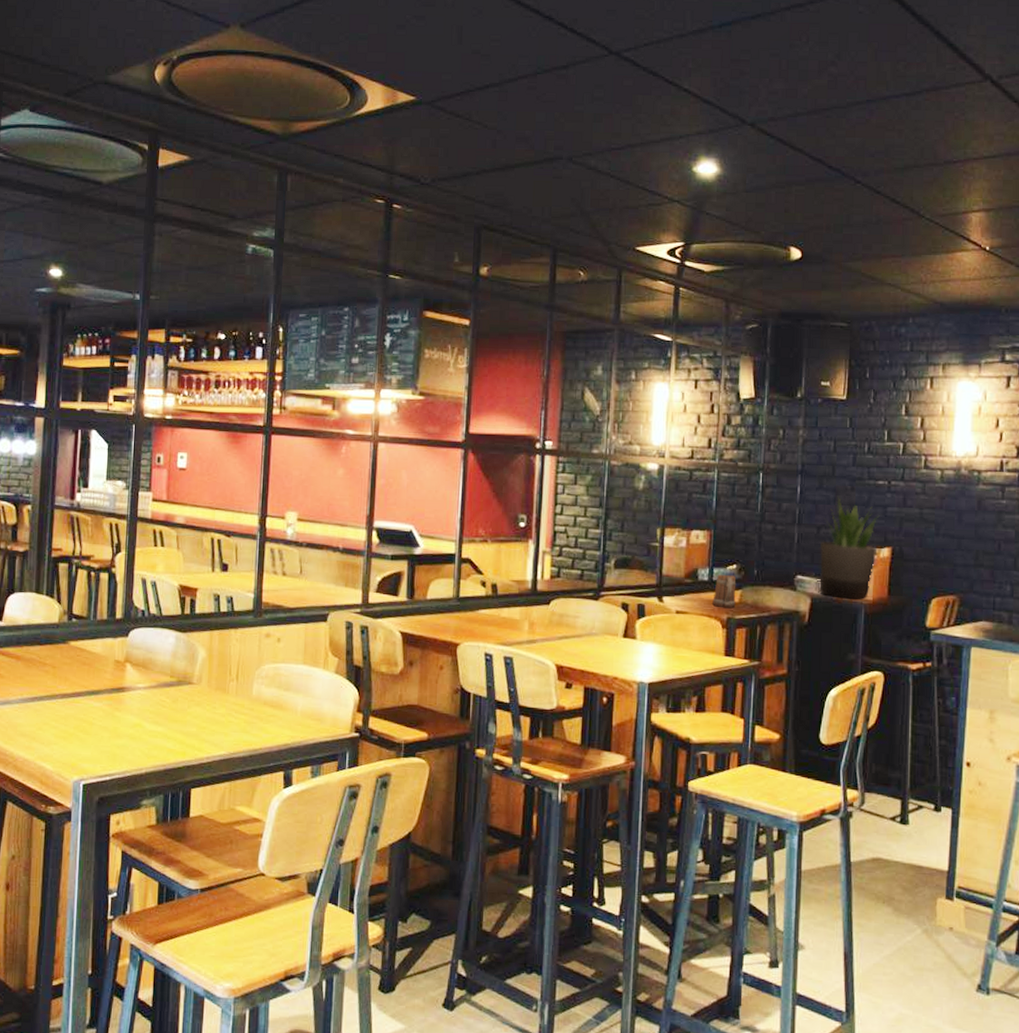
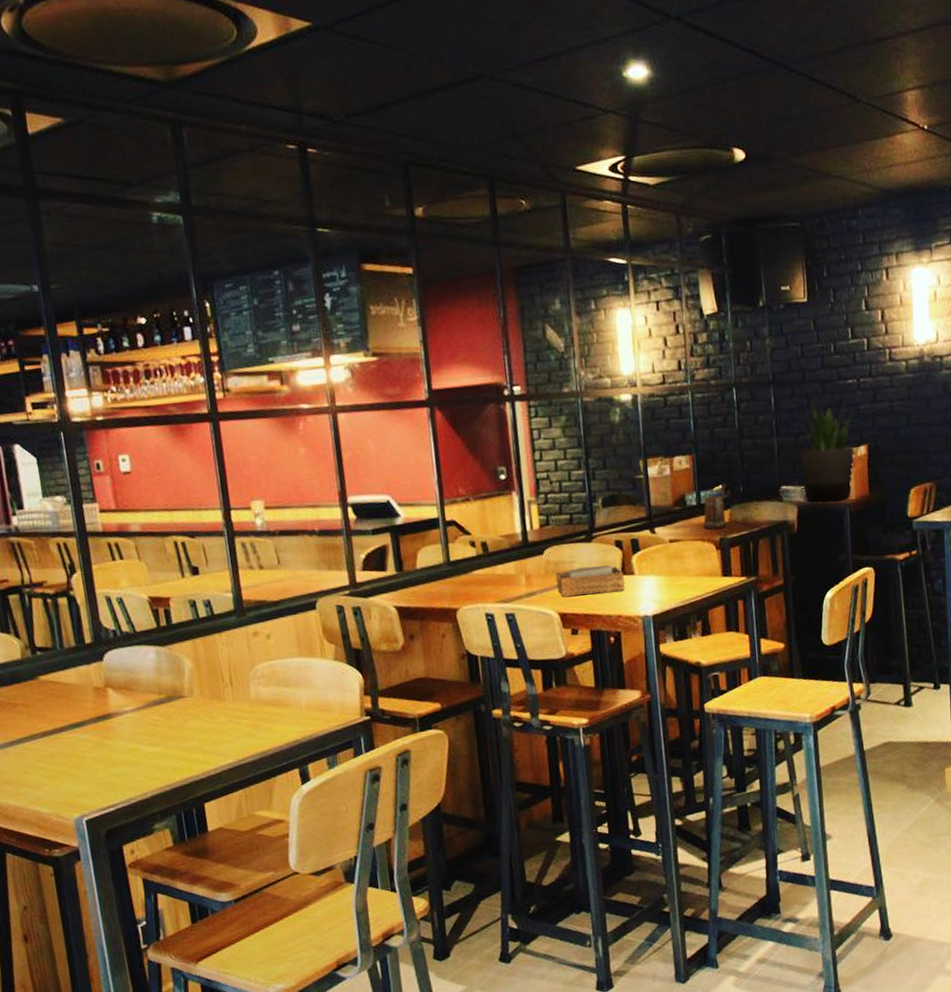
napkin holder: none [558,623,625,654] -> present [555,565,625,598]

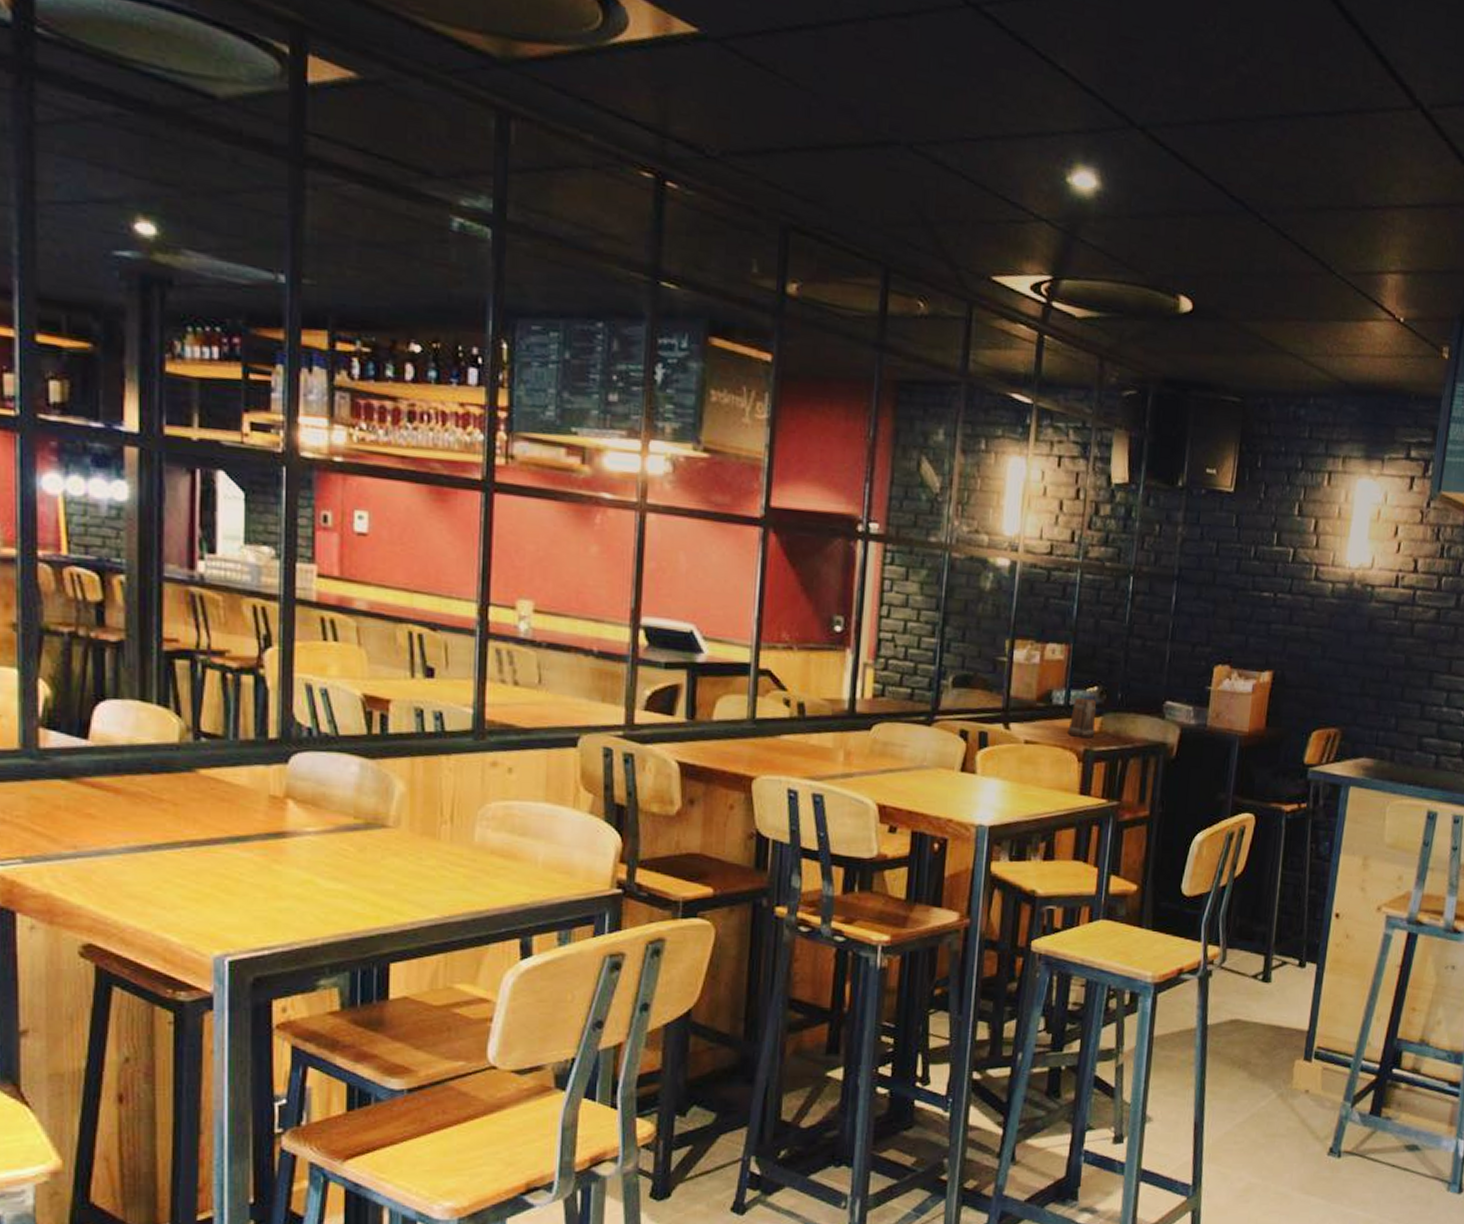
napkin holder: present [555,565,625,598] -> none [880,753,963,792]
planter: present [799,401,855,503] -> none [1190,609,1263,732]

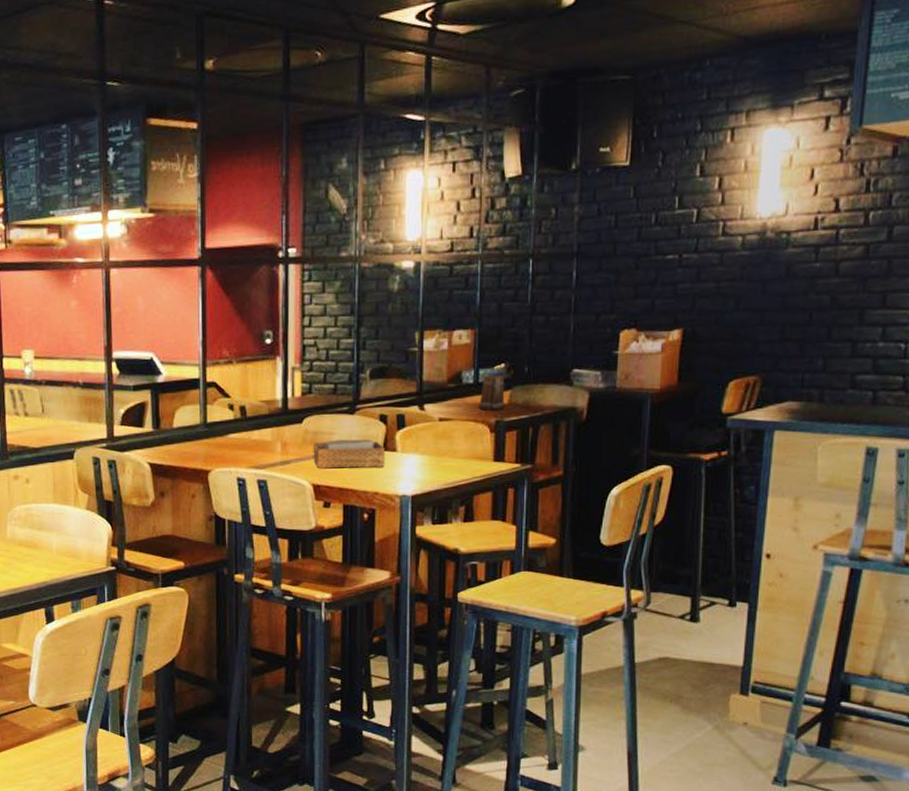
napkin holder: none [880,753,963,792] -> present [313,439,385,469]

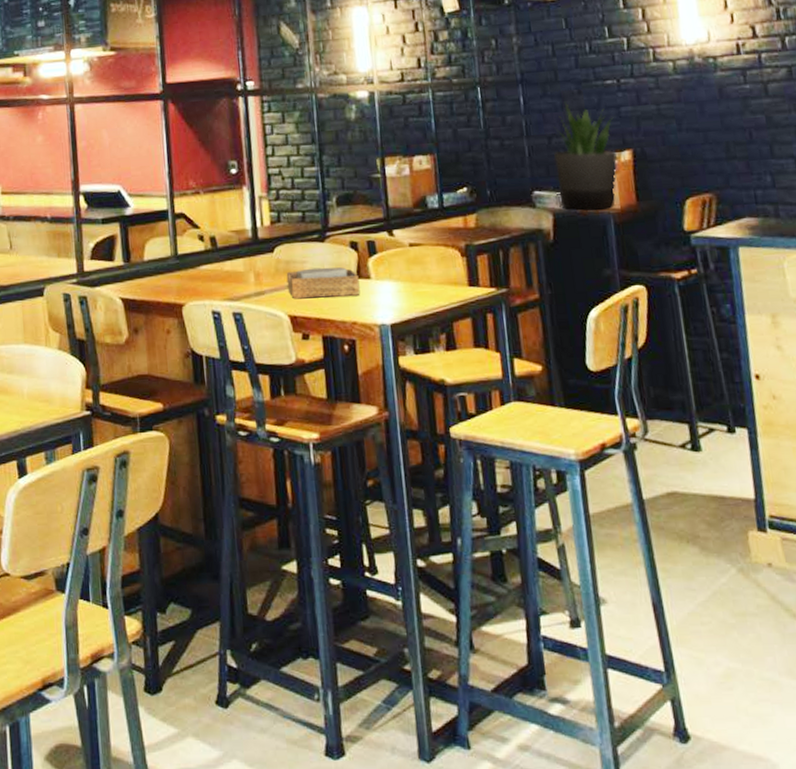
beer mug: present [479,375,505,412] -> none [446,198,473,236]
planter: none [598,278,669,391] -> present [553,102,617,212]

